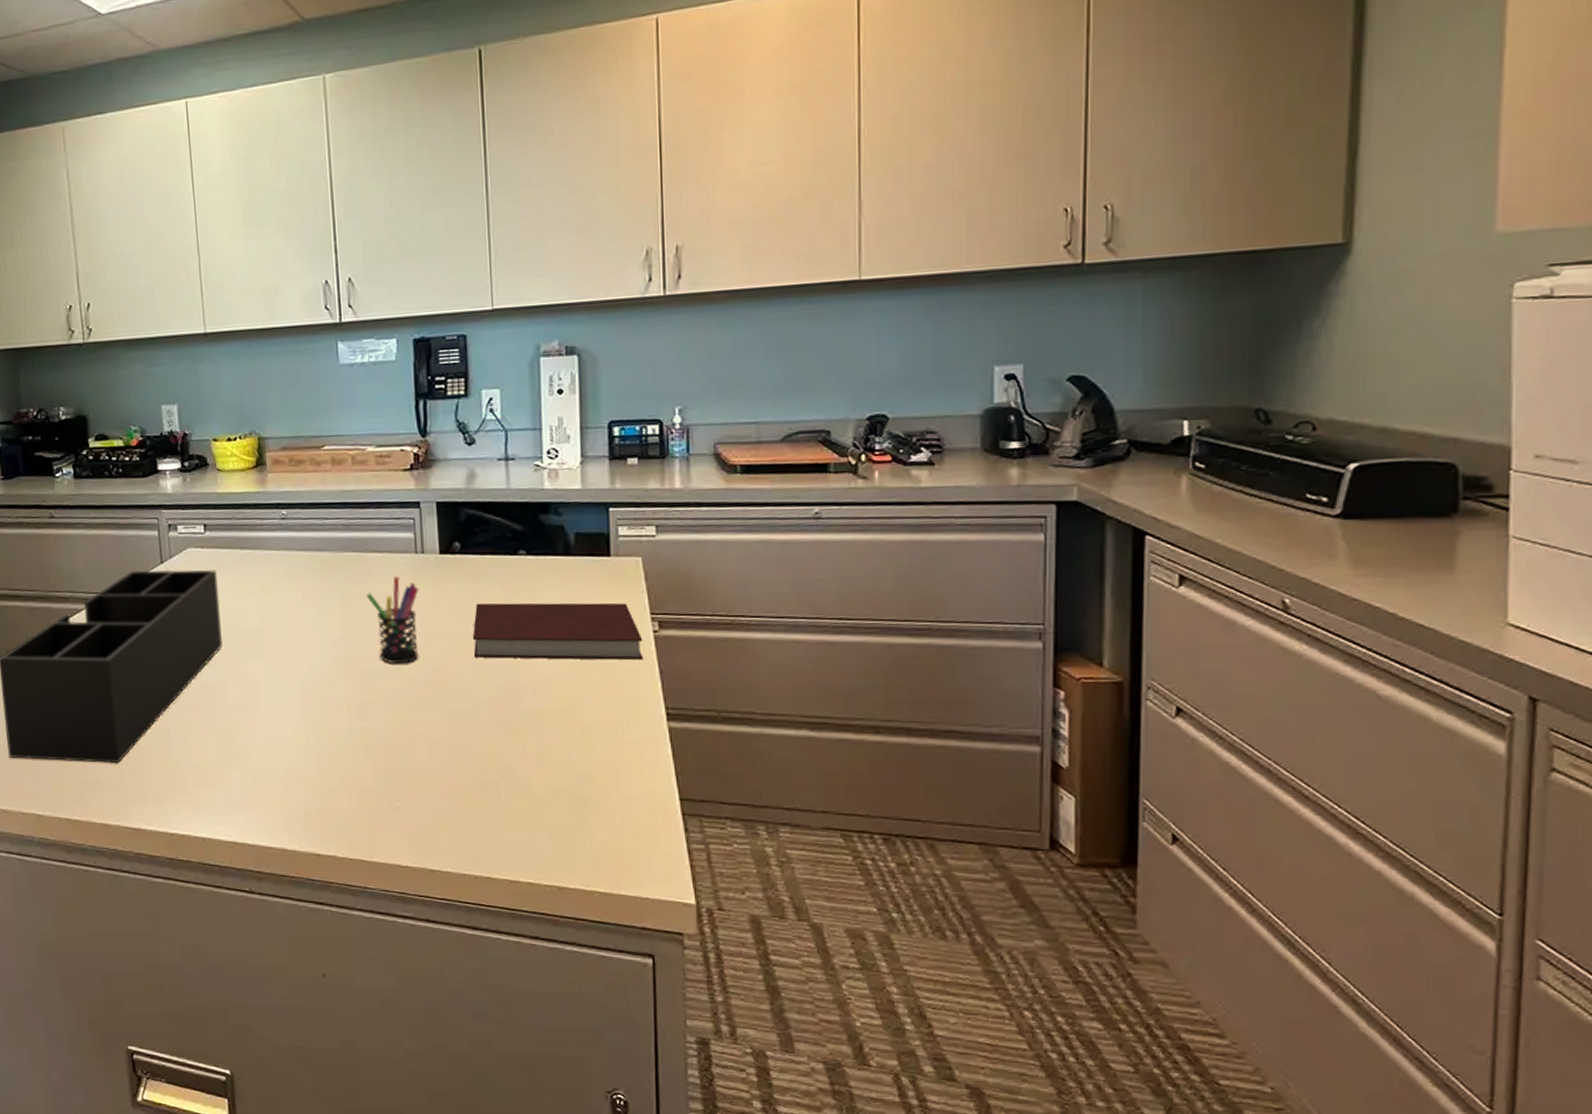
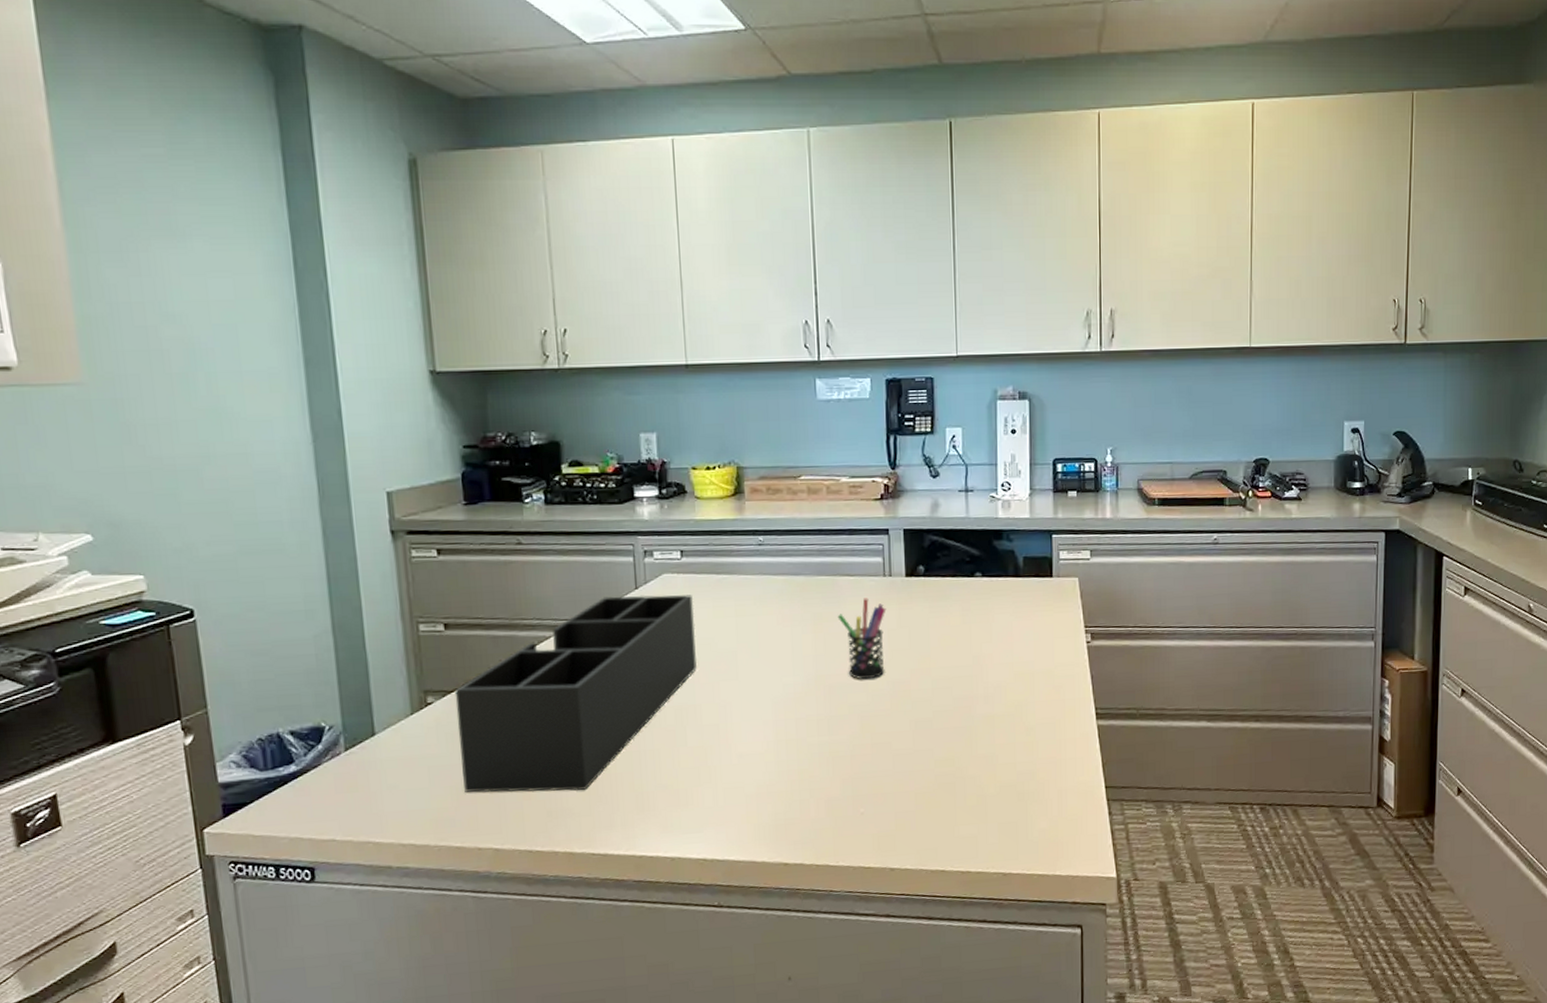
notebook: present [472,602,644,661] -> none [933,618,1079,671]

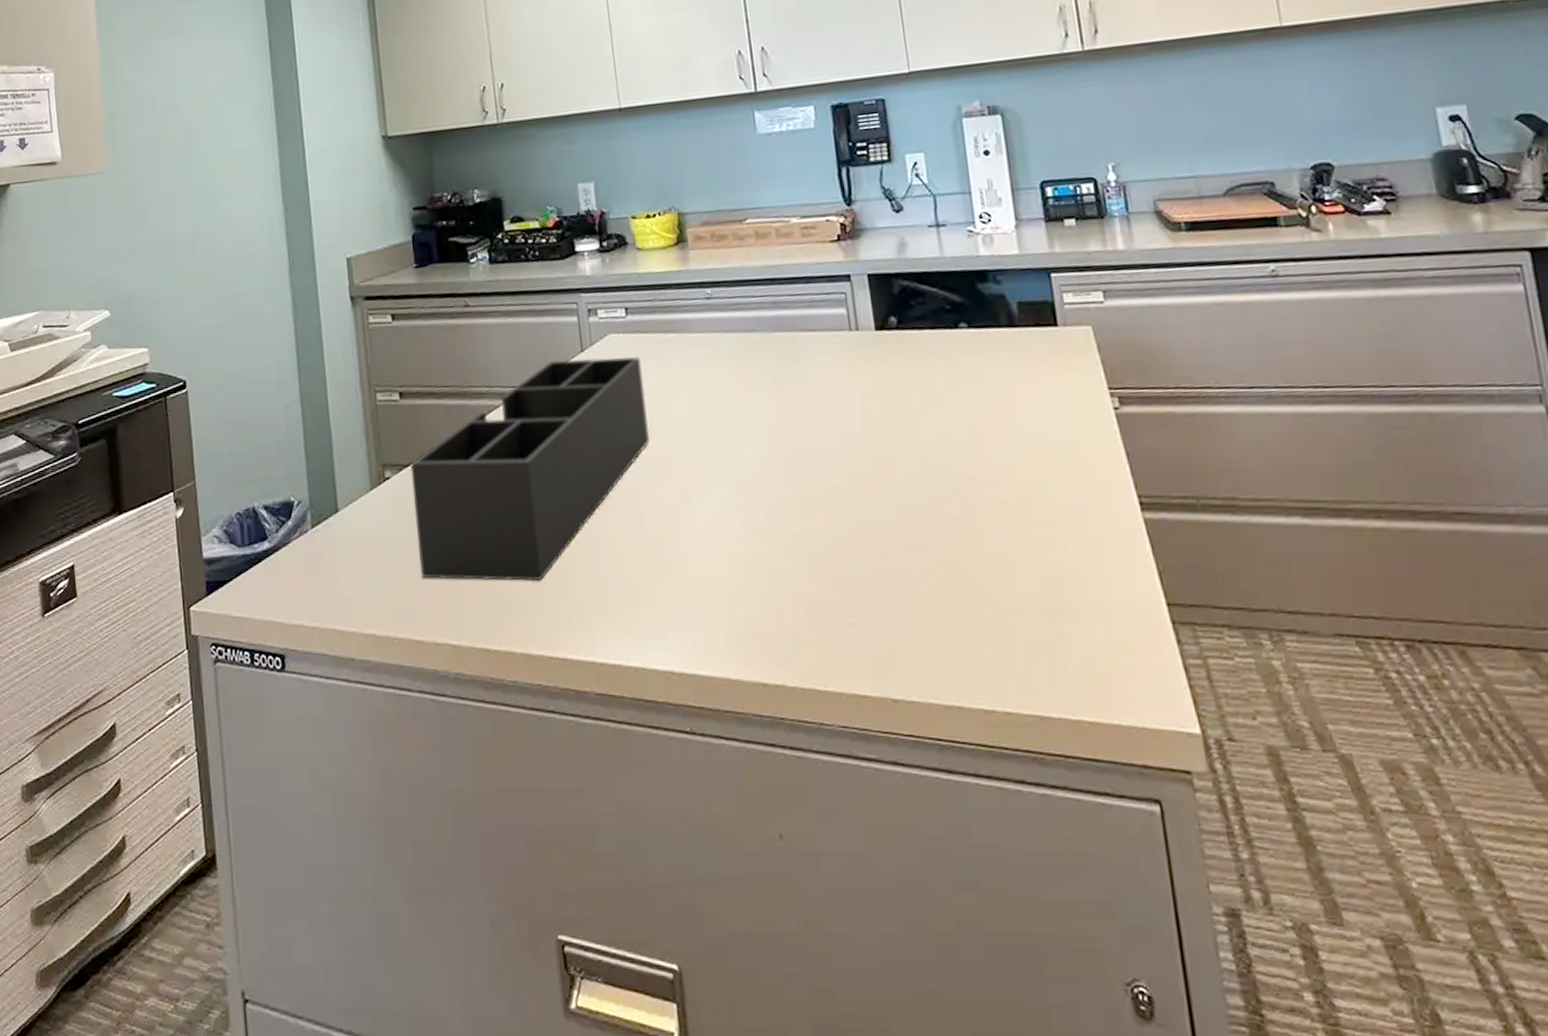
pen holder: present [837,598,887,680] -> none [800,356,862,456]

